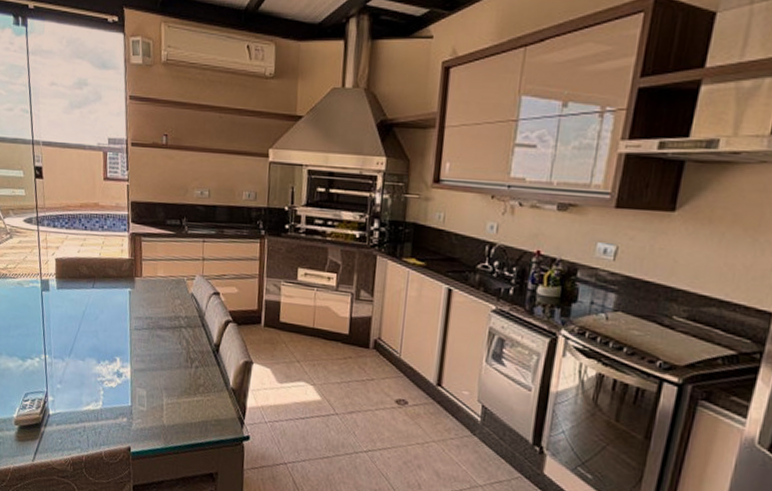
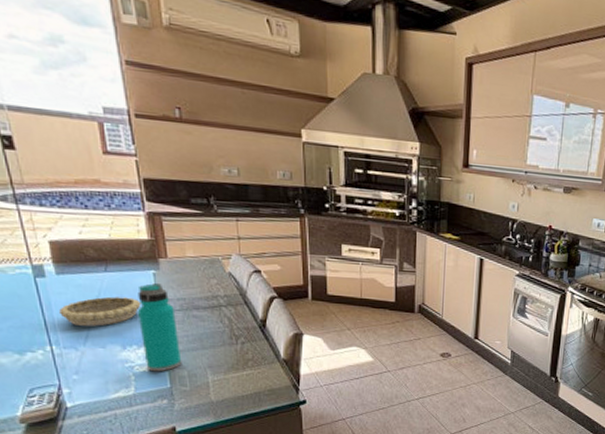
decorative bowl: none [55,311,117,340] -> present [59,296,141,326]
water bottle: none [112,301,143,389] -> present [137,283,182,372]

